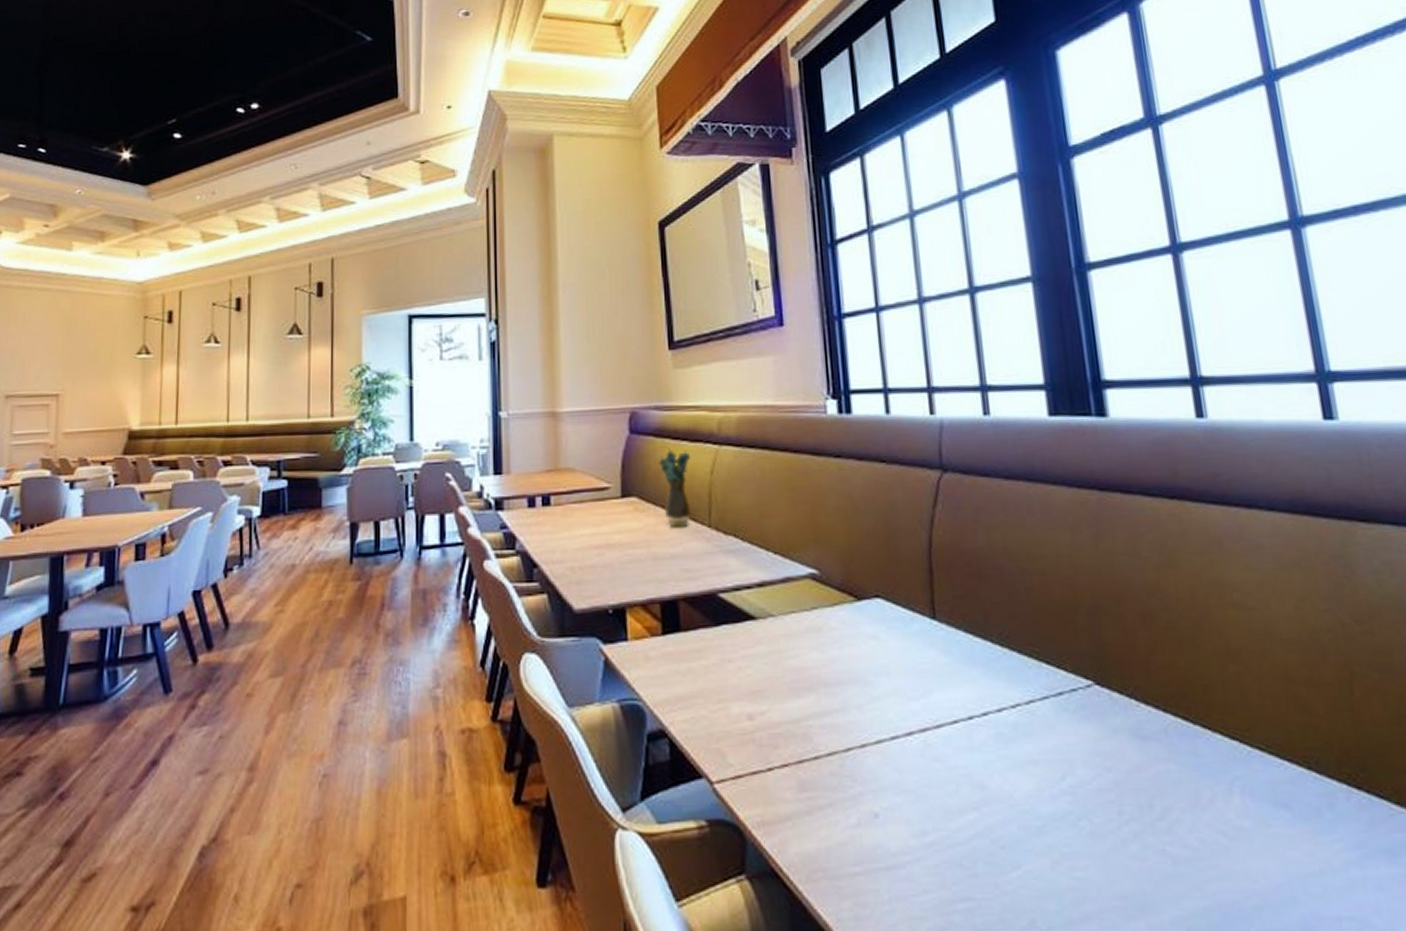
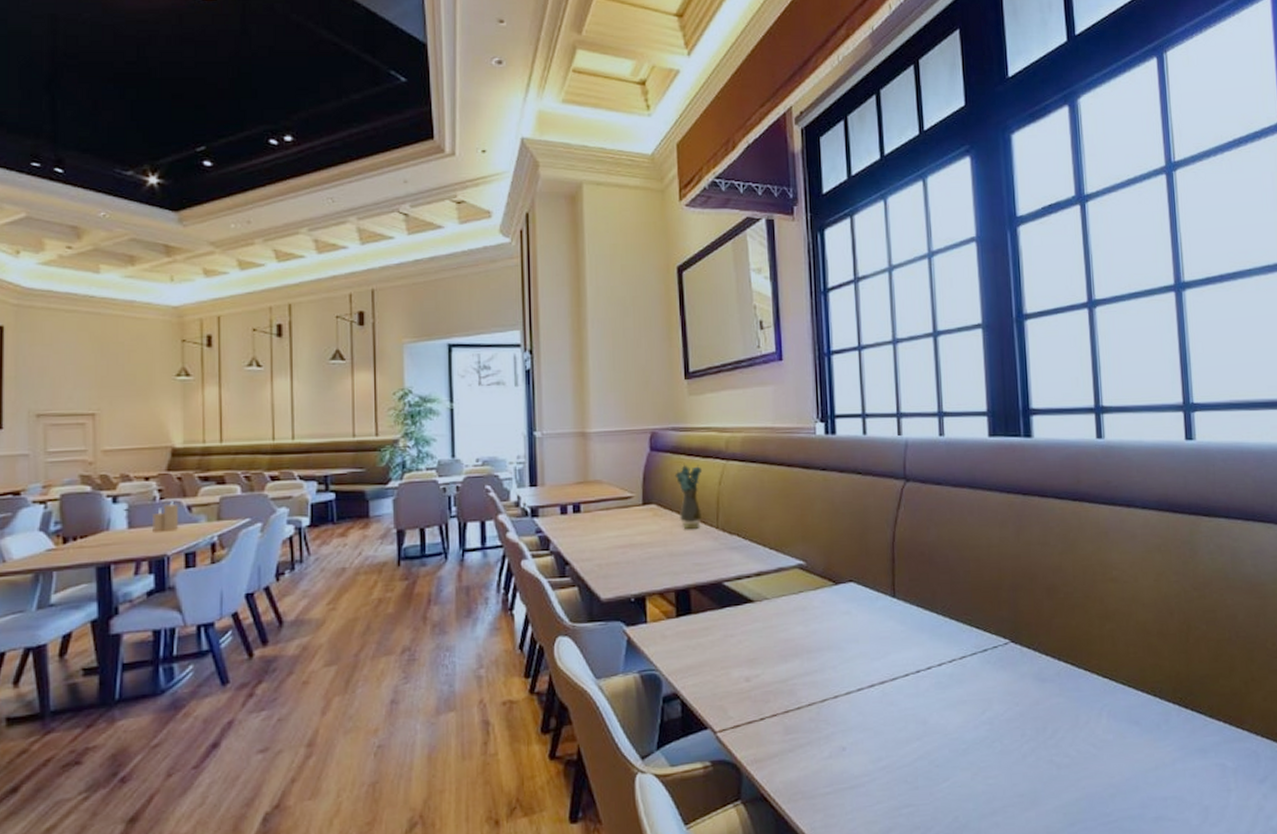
candle: none [104,486,133,522] -> present [151,500,179,534]

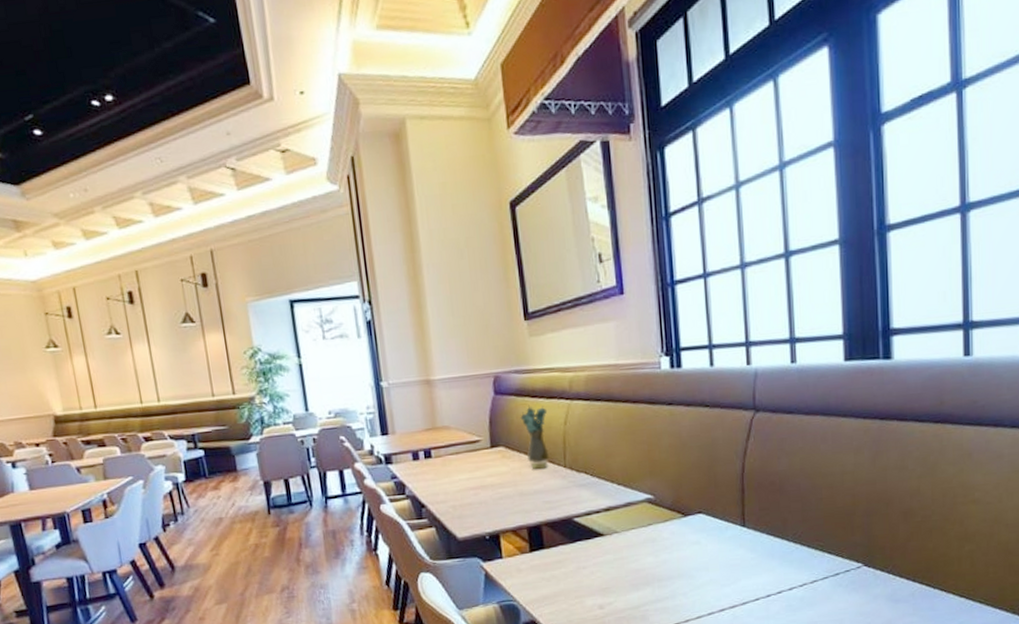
candle: present [151,500,179,534] -> none [48,463,72,494]

